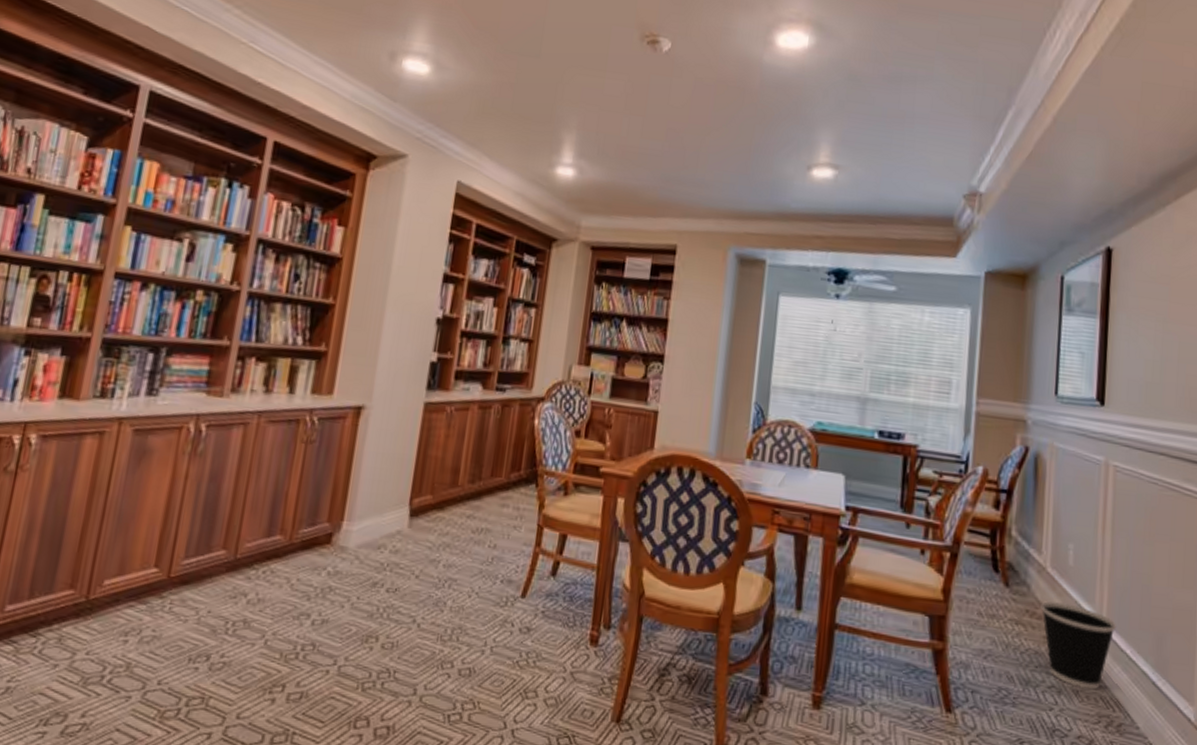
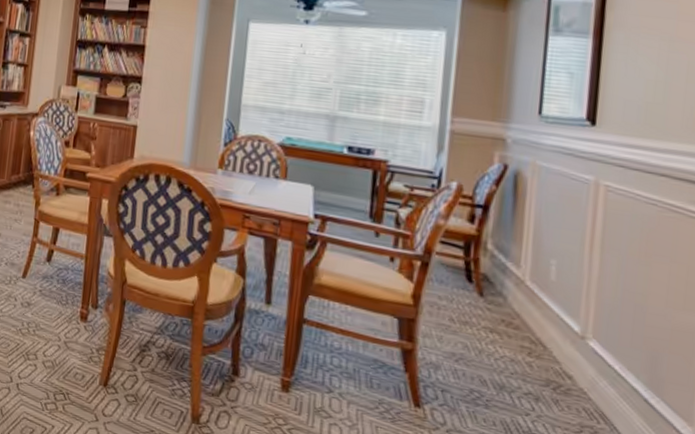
wastebasket: present [1040,601,1117,690] -> none [518,313,605,401]

